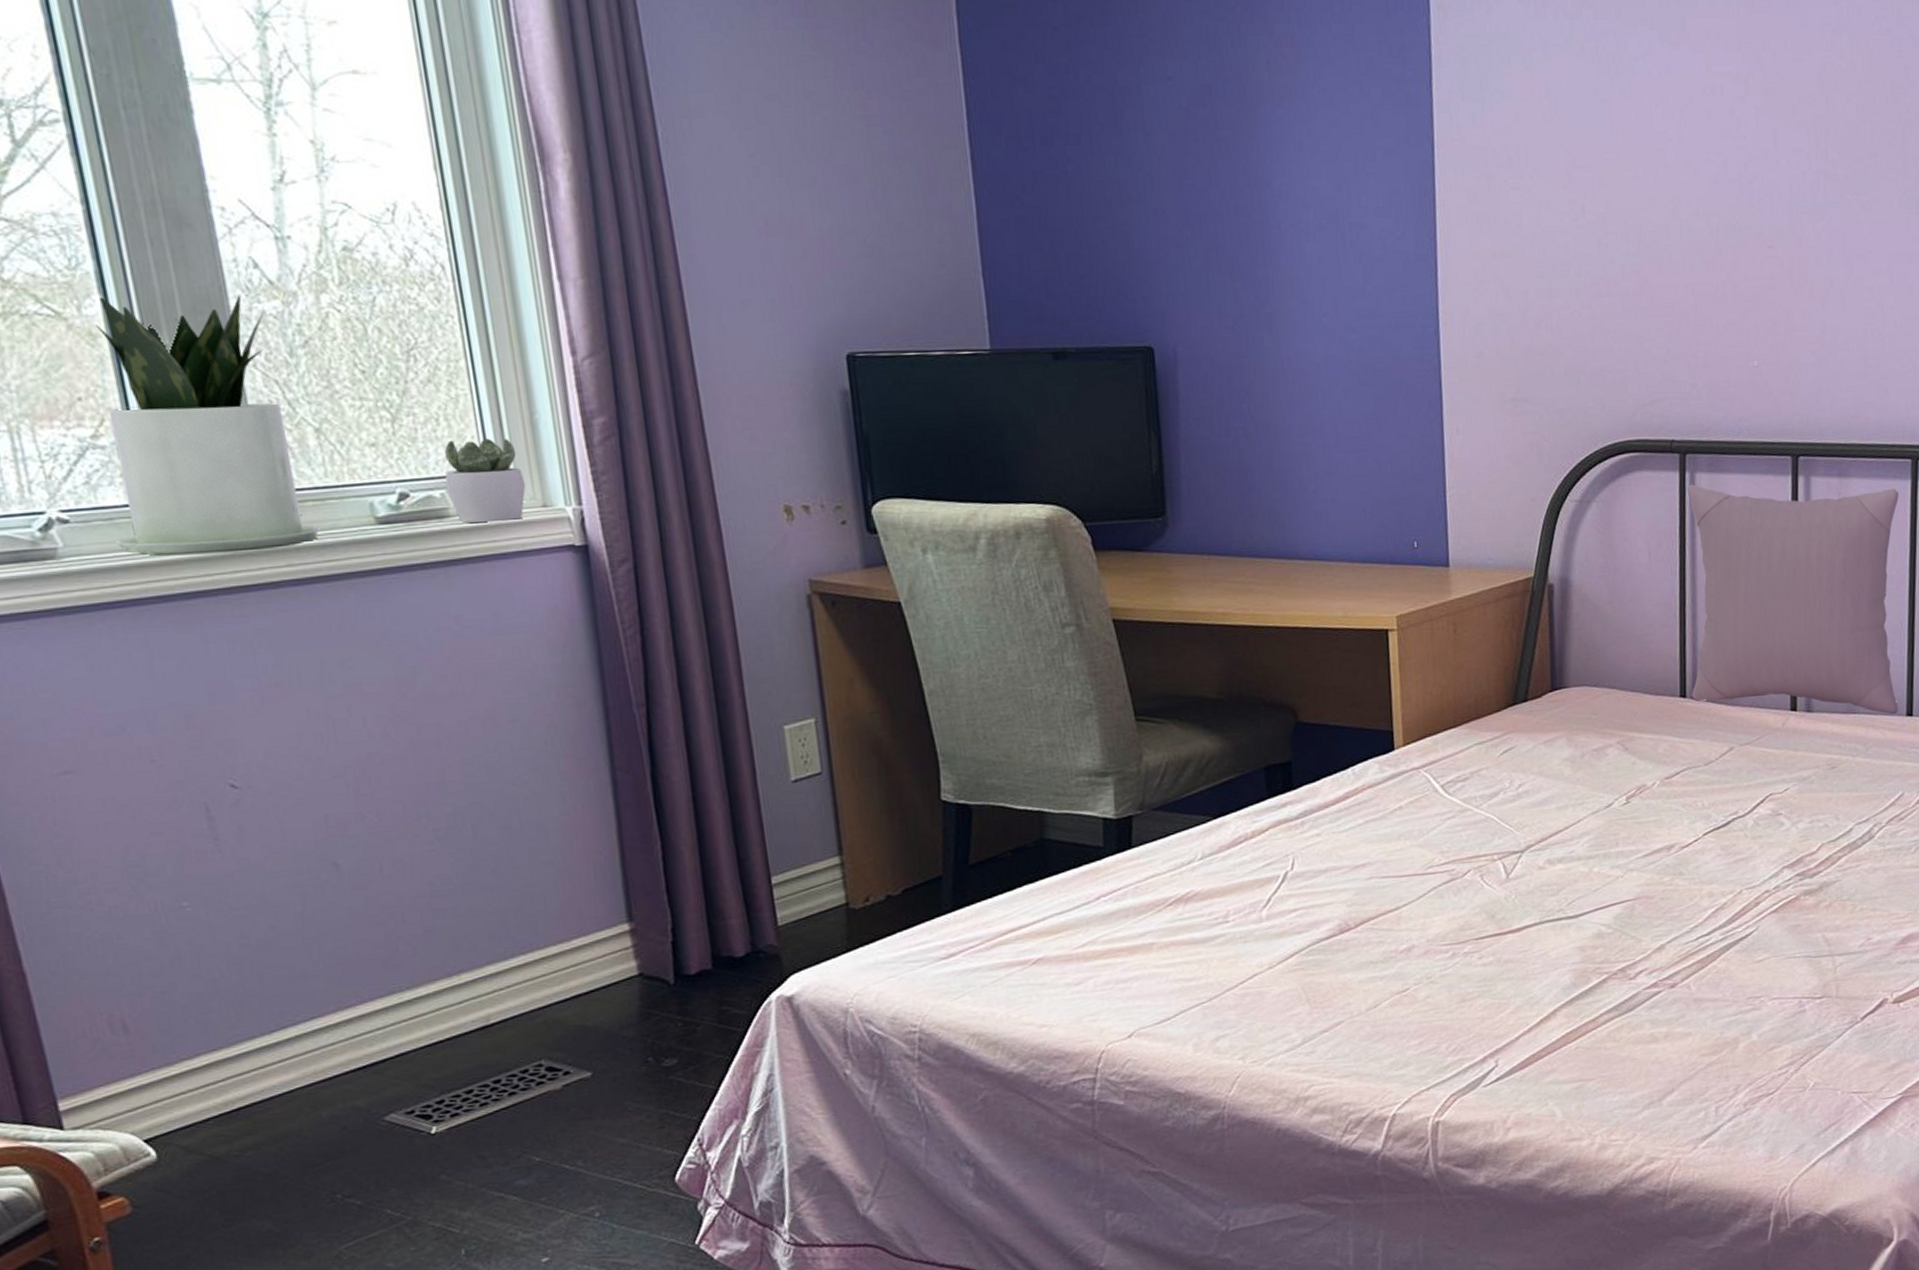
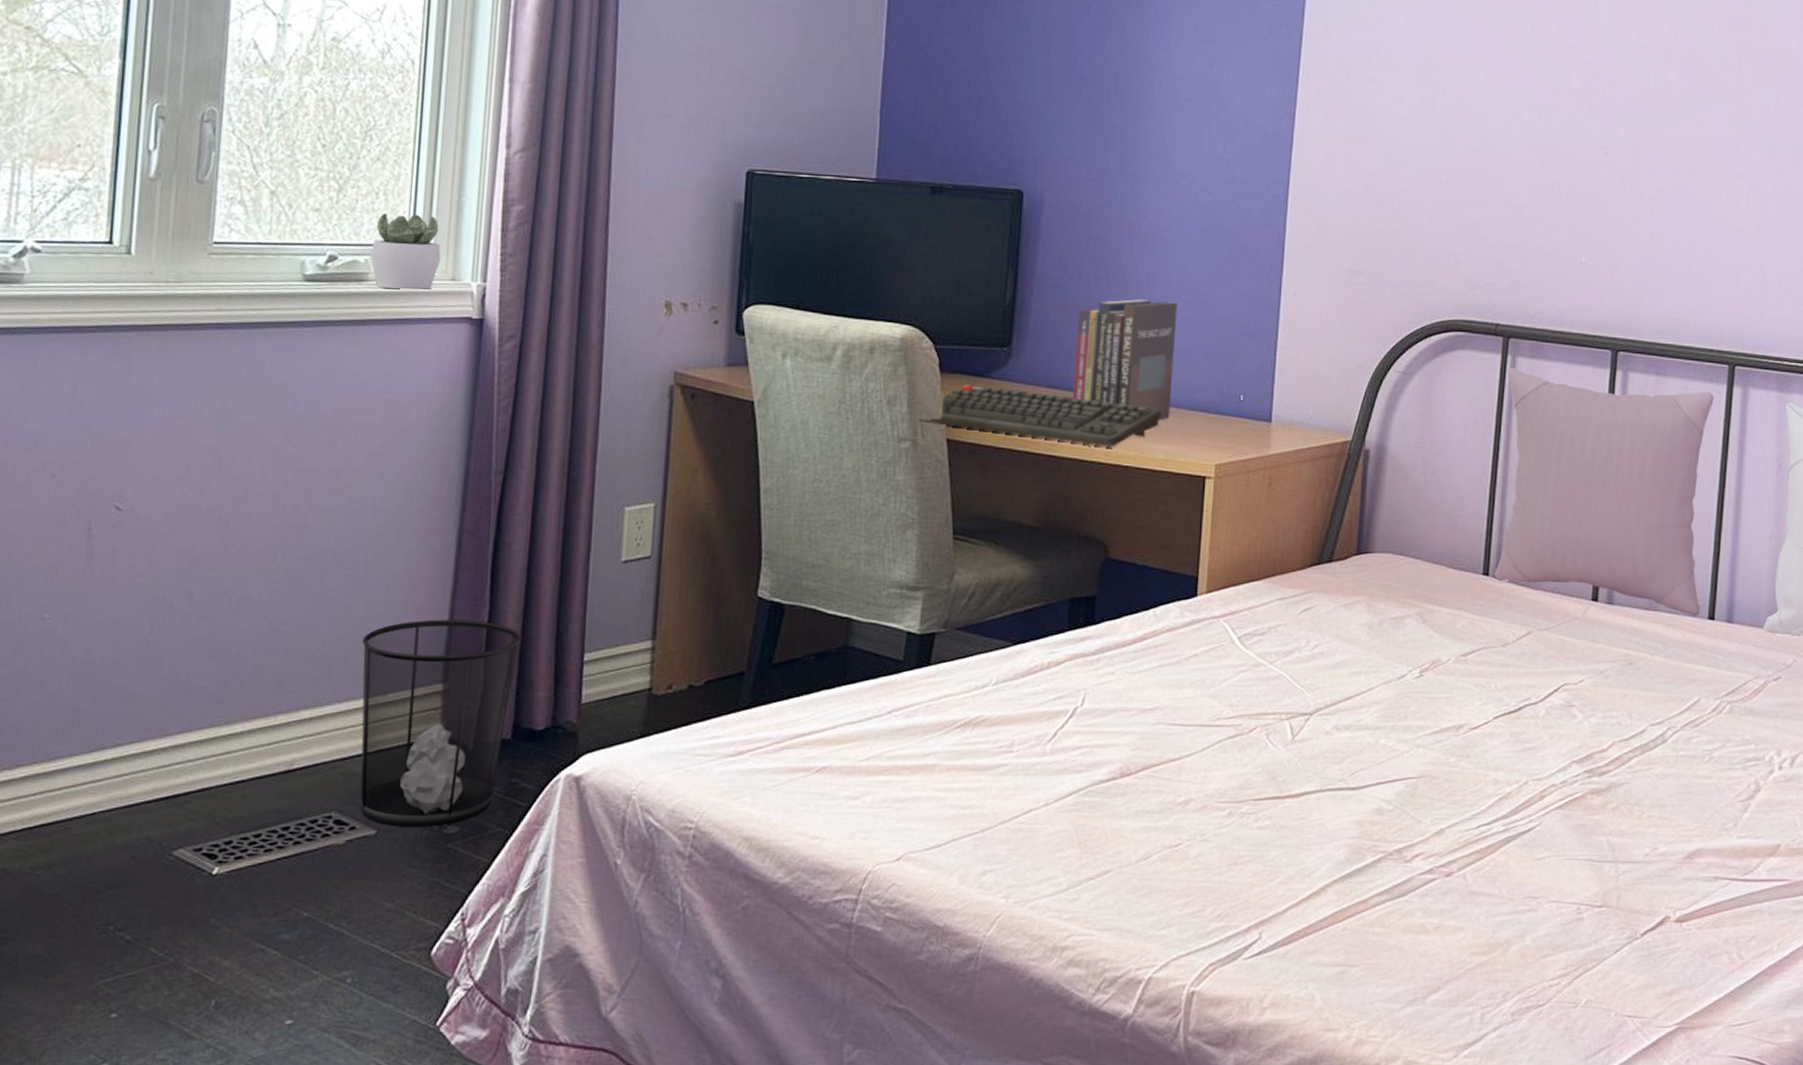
planter: present [96,295,322,557] -> none [75,61,254,294]
waste bin: none [532,857,706,1067] -> present [359,619,522,827]
computer keyboard: none [1080,560,1335,611] -> present [919,384,1162,447]
books: none [1232,451,1343,576] -> present [1073,299,1178,420]

